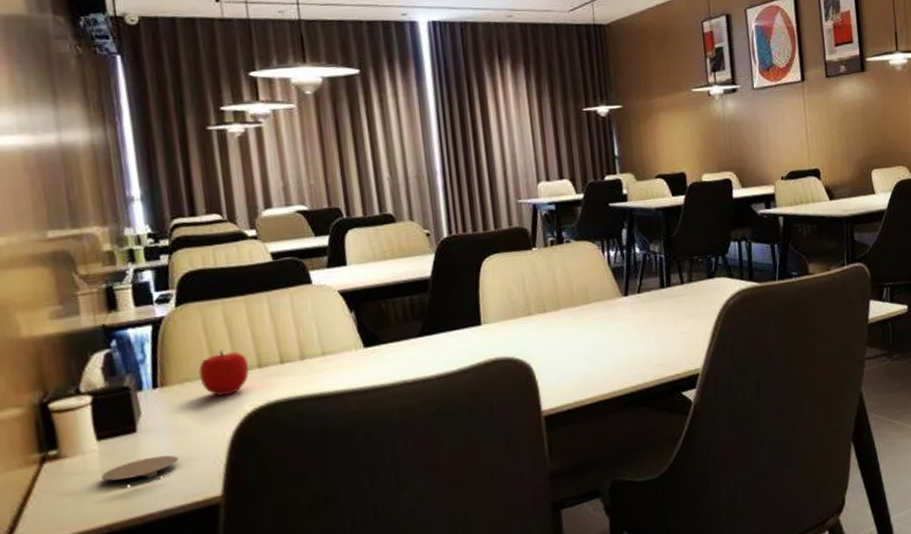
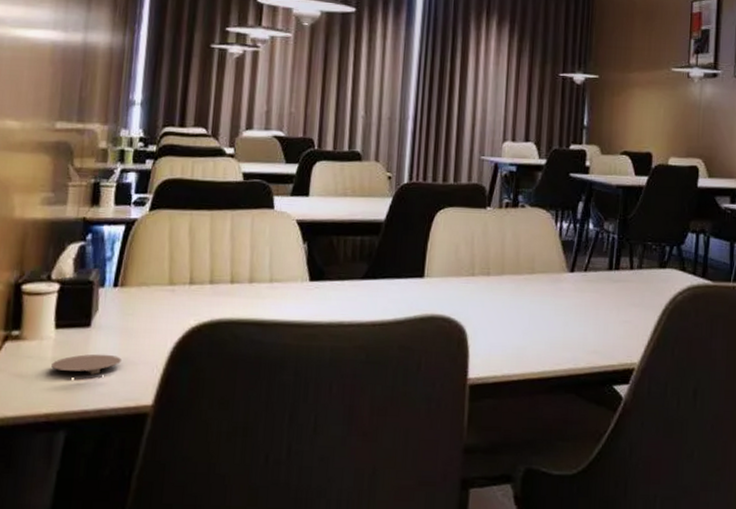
fruit: present [199,350,249,397] -> none [156,260,203,307]

